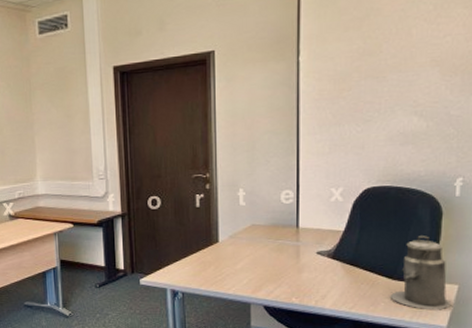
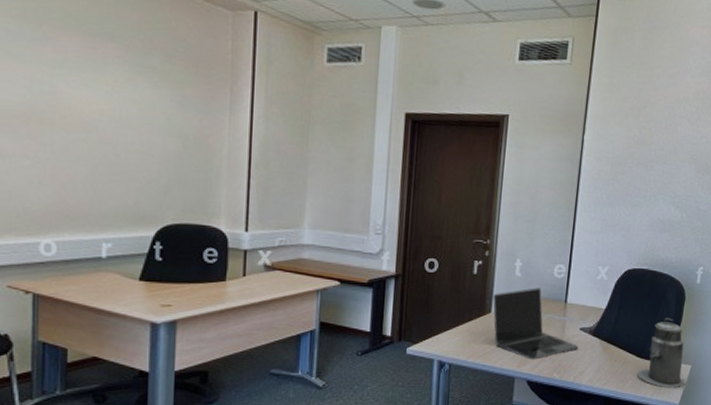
laptop: none [219,215,318,286] -> present [493,288,579,360]

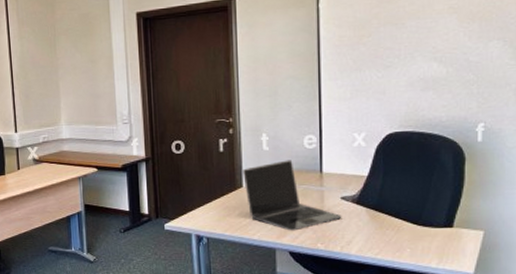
canister: present [637,318,685,388] -> none [415,181,478,257]

